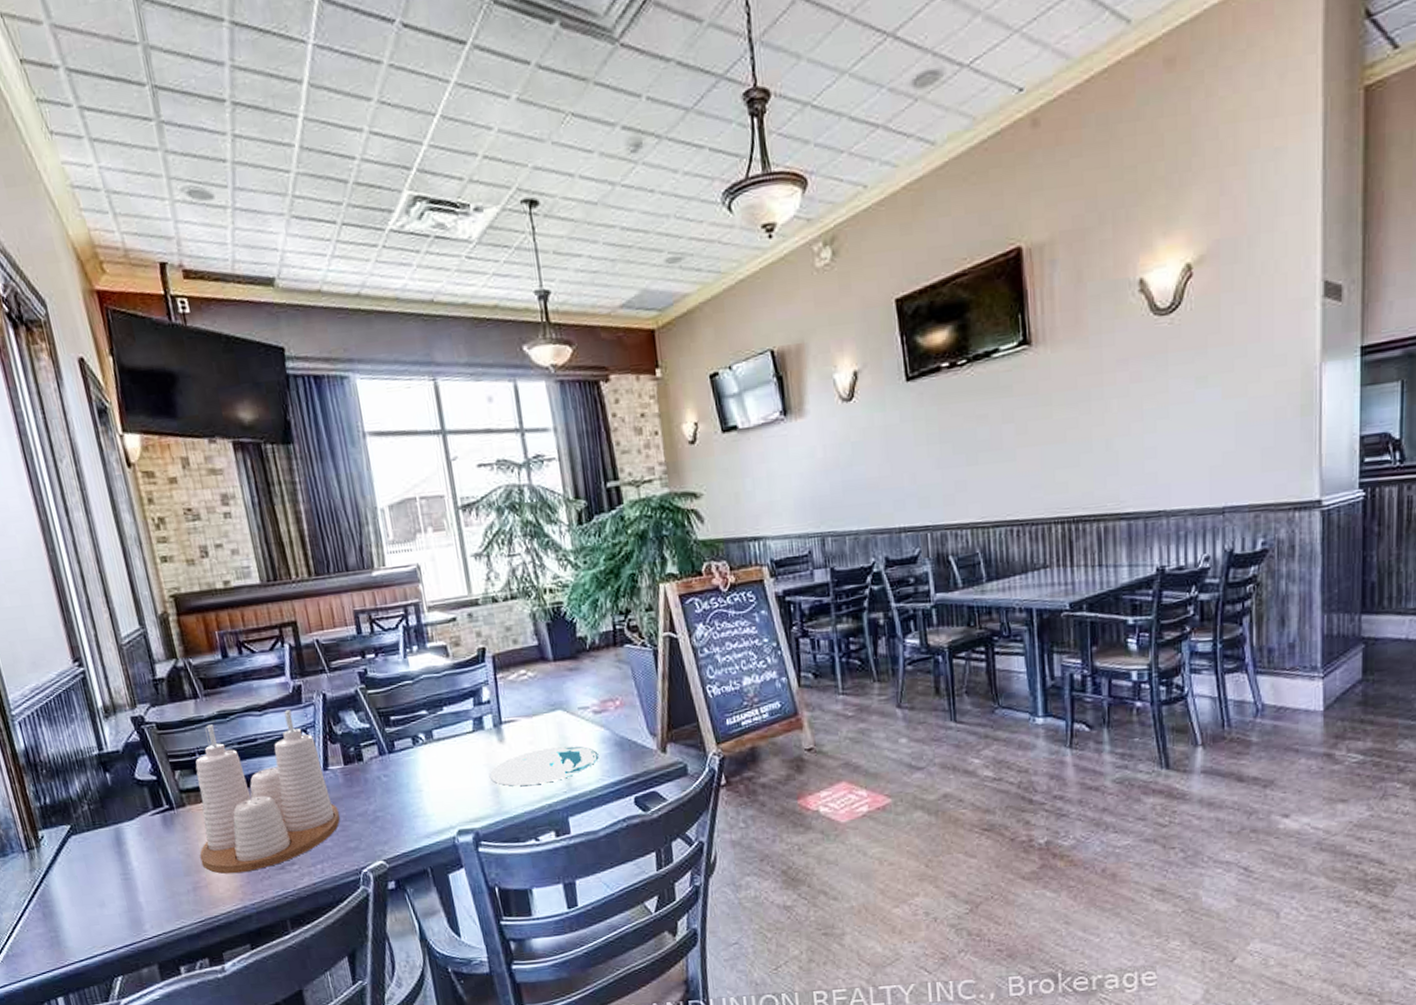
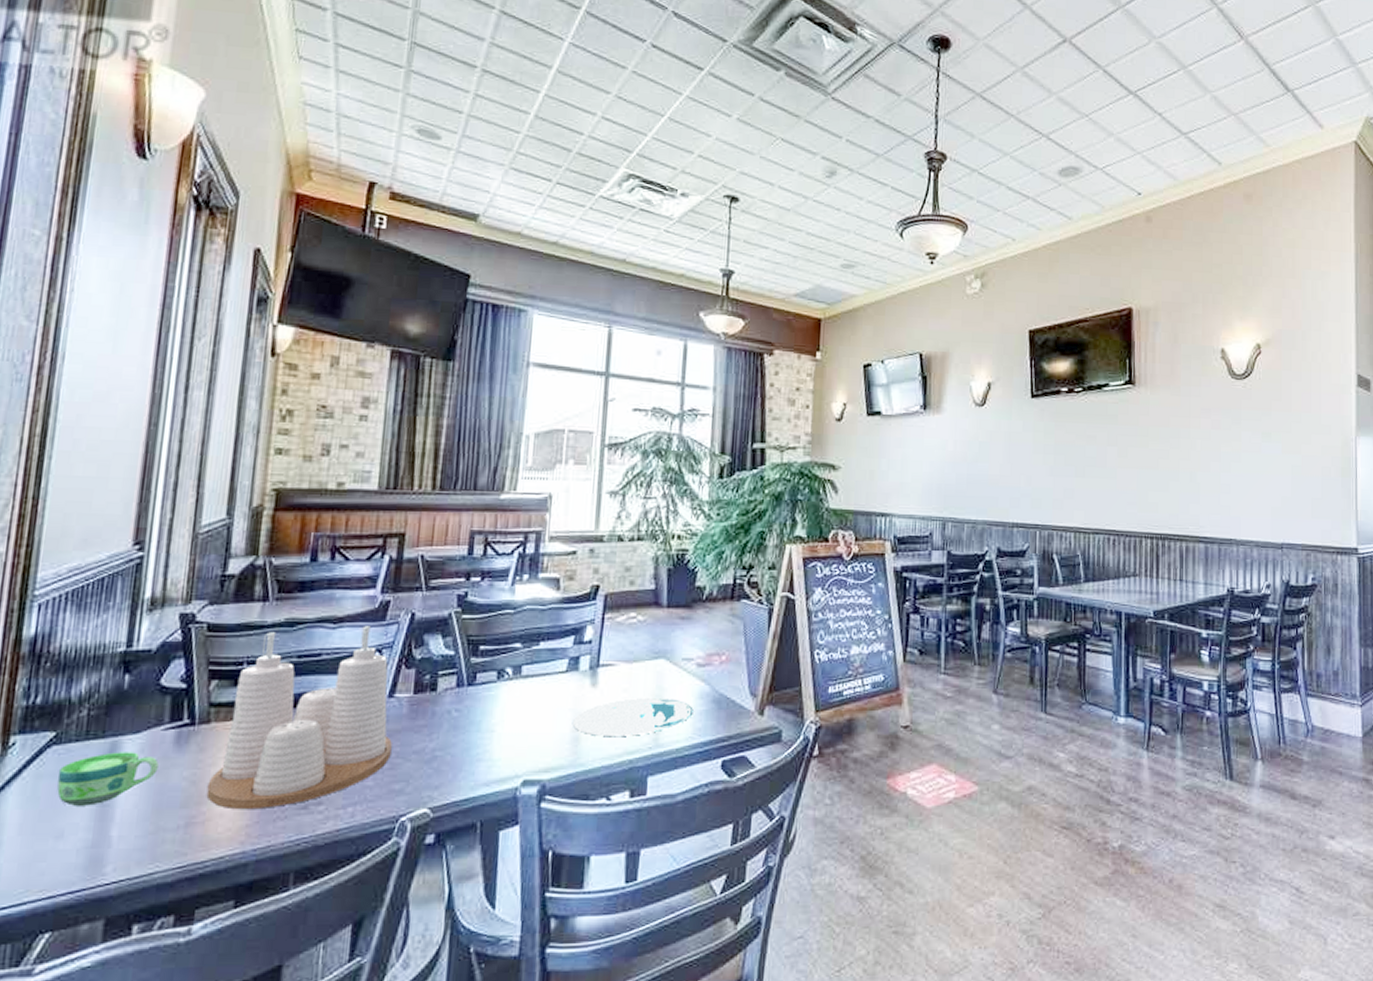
cup: none [84,835,158,881] -> present [57,752,159,806]

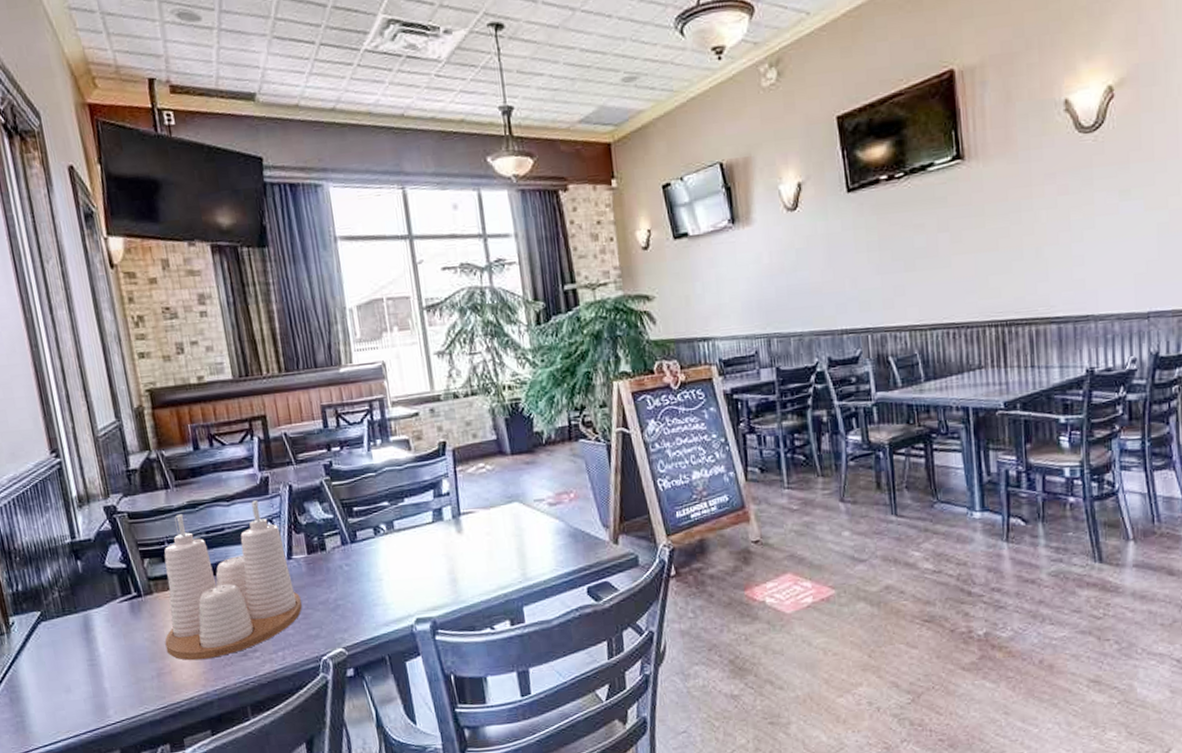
cup: present [57,752,159,806] -> none [52,622,124,667]
plate: present [573,697,694,736] -> none [448,537,553,576]

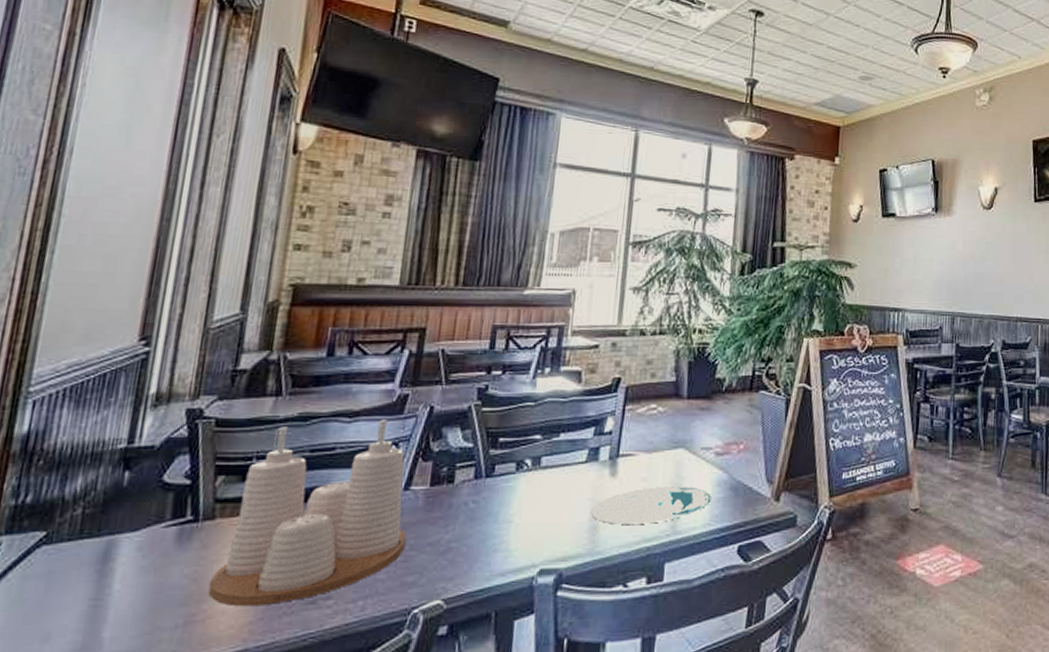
plate: none [448,537,553,576] -> present [591,485,711,524]

